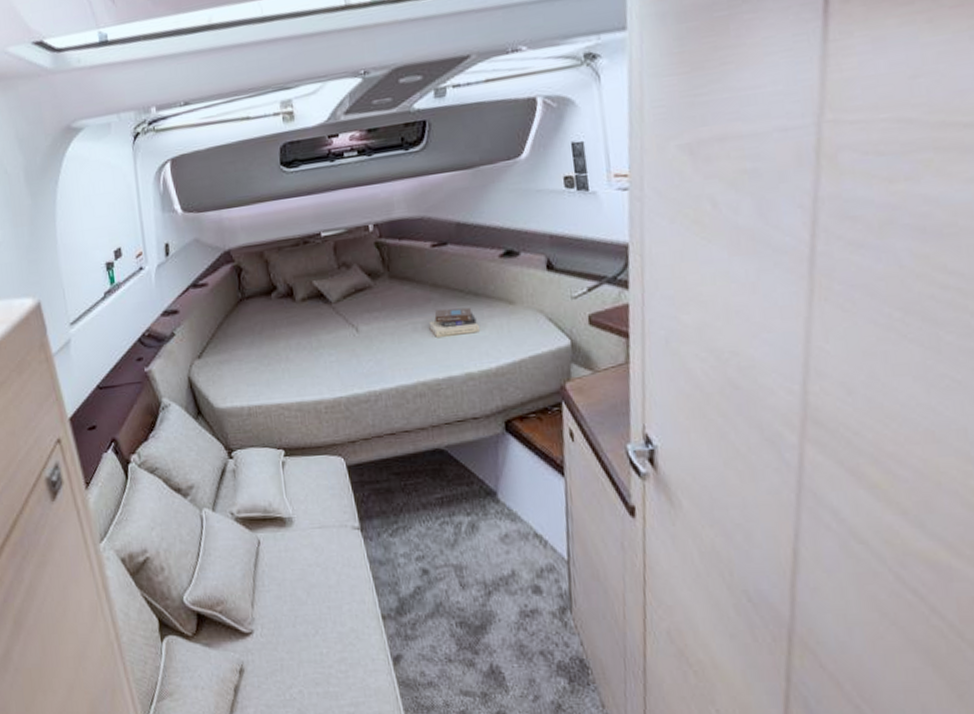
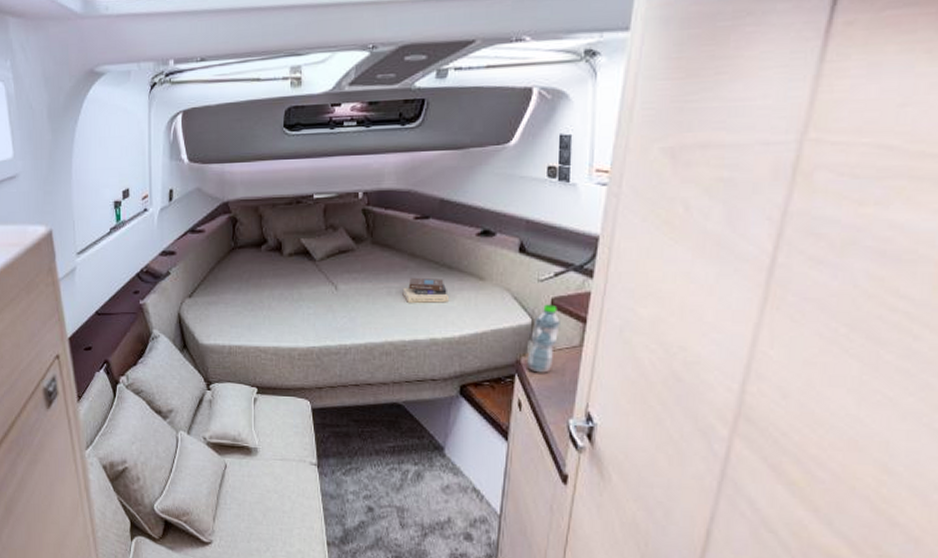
water bottle: none [572,321,602,398] -> present [527,304,560,373]

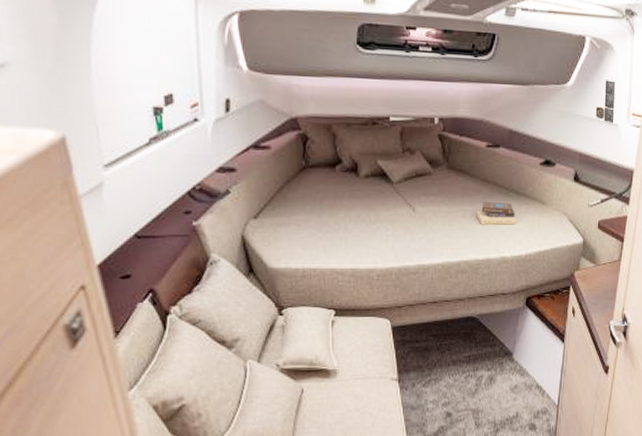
water bottle: present [527,304,560,373] -> none [579,226,605,284]

